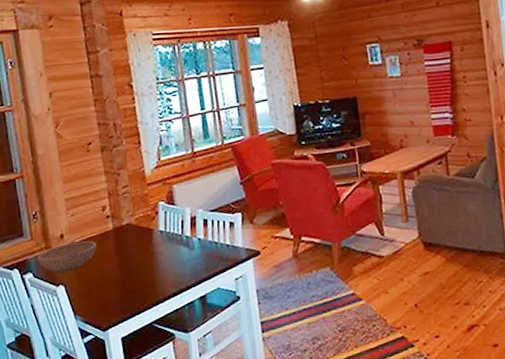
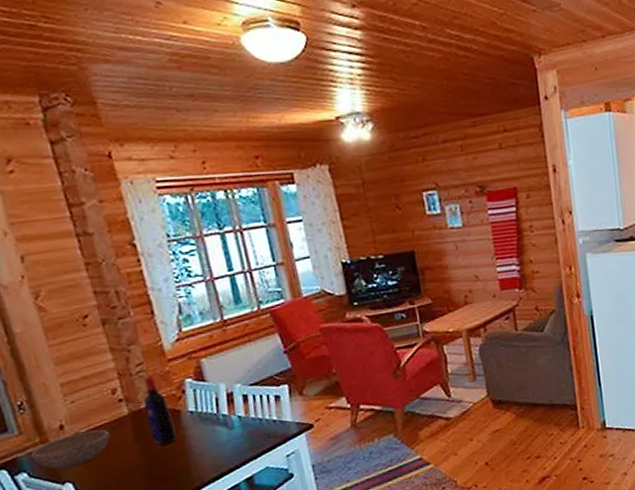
liquor bottle: none [126,197,148,259] -> present [143,376,177,446]

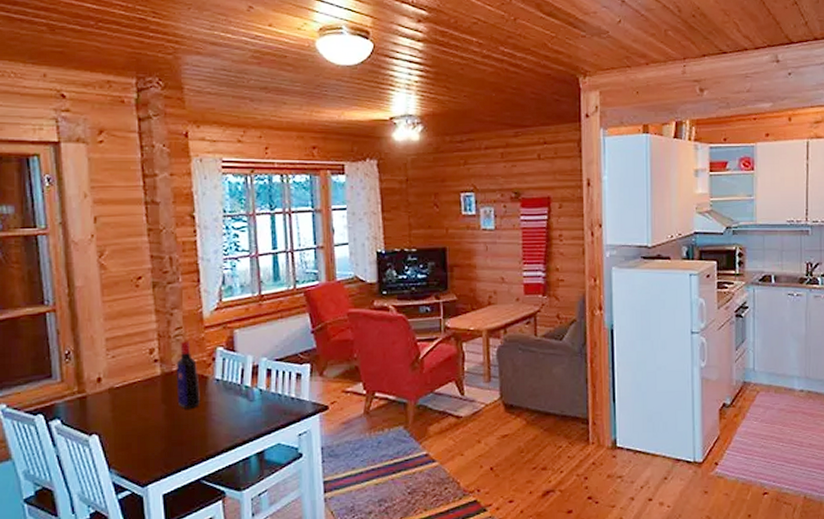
bowl: present [31,429,110,470] -> none [68,386,140,421]

